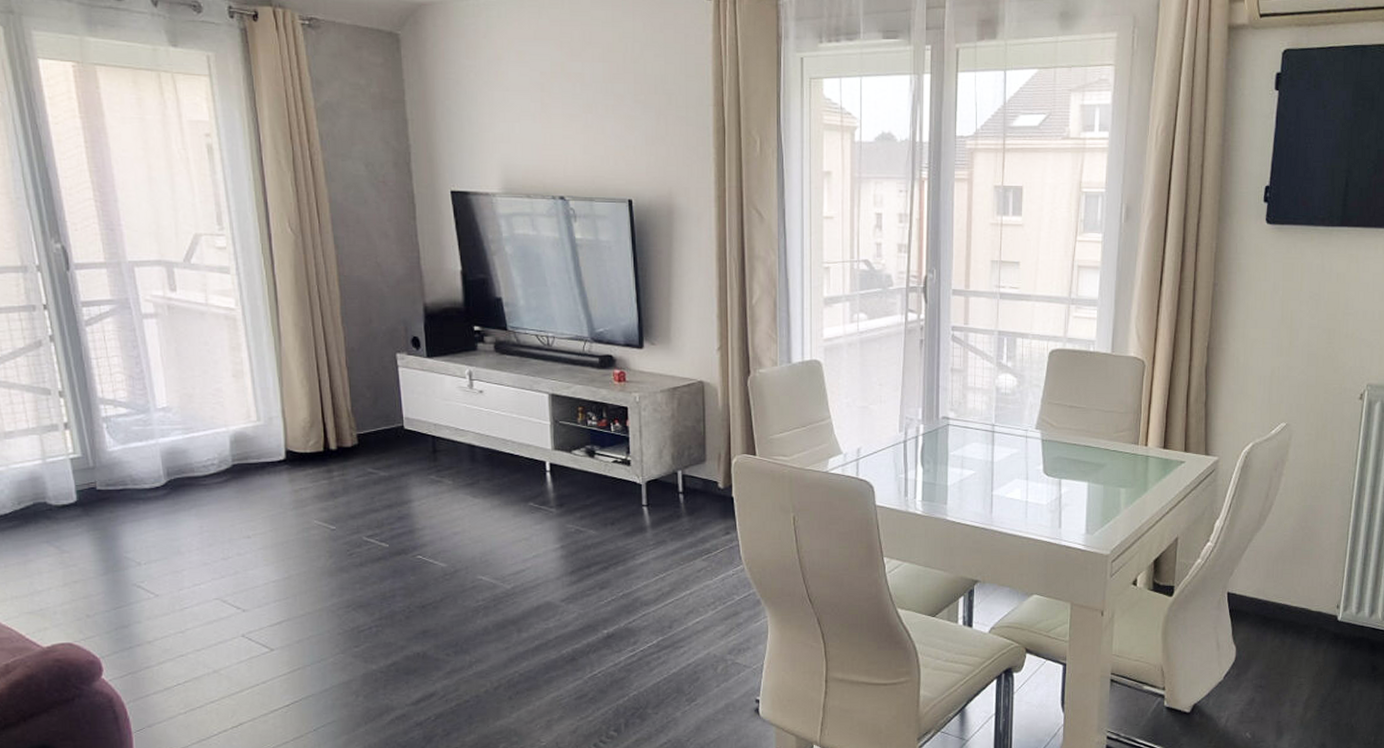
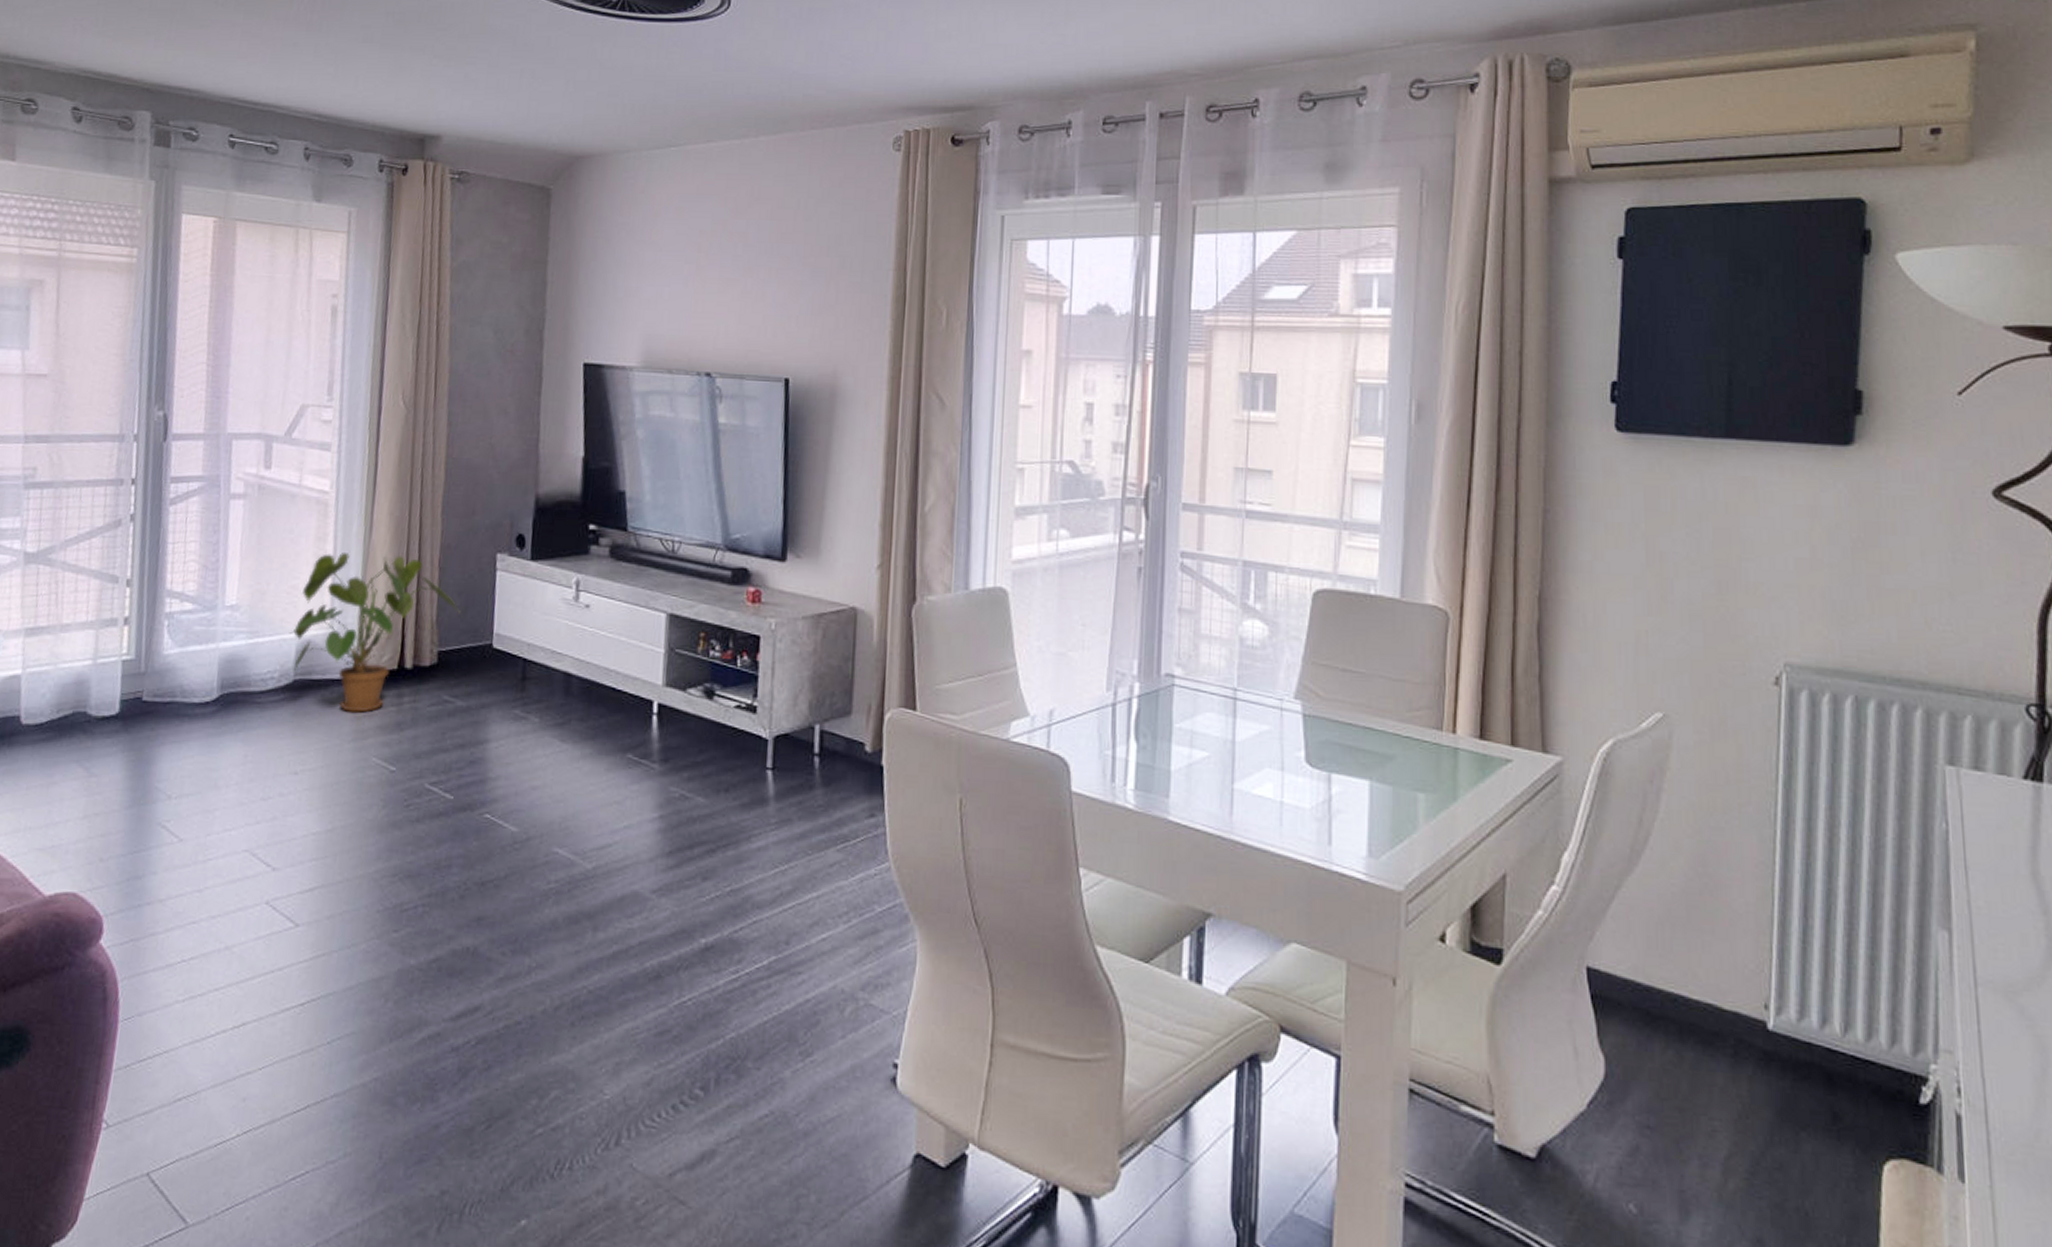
house plant: none [221,359,371,488] -> present [289,553,460,714]

